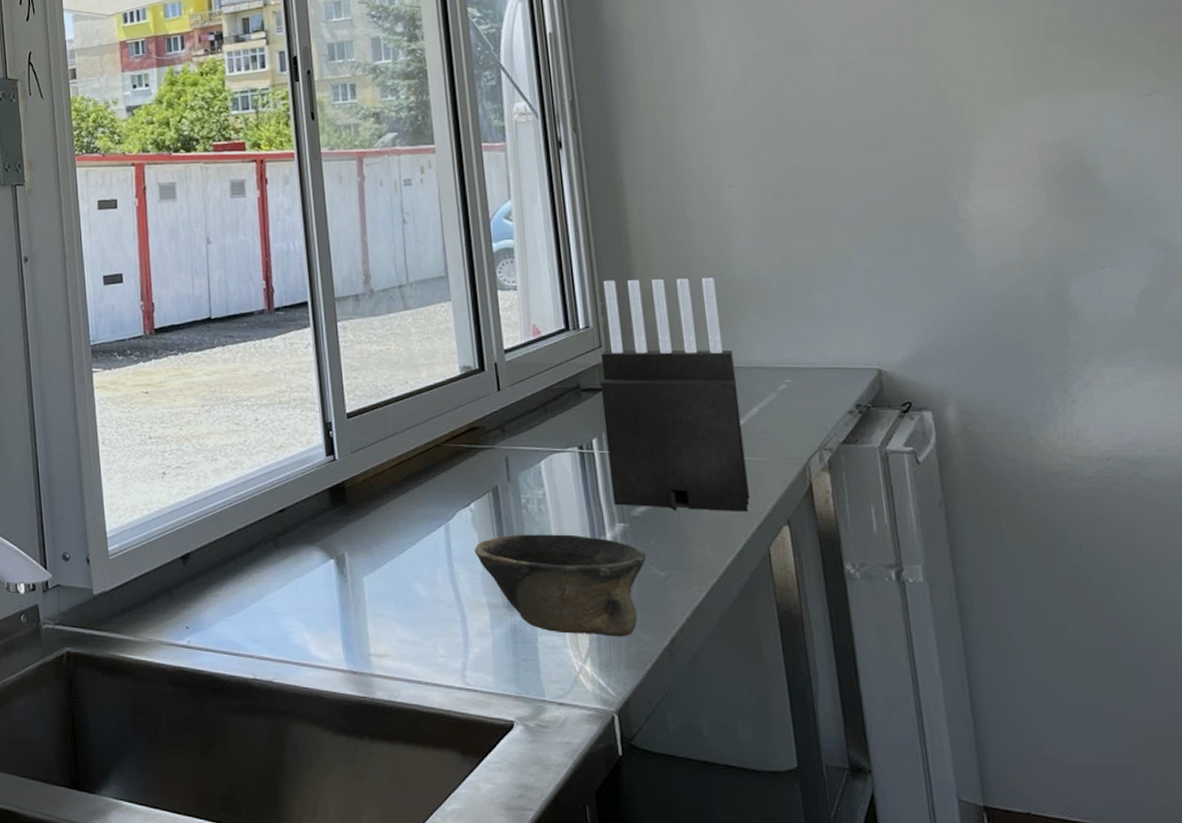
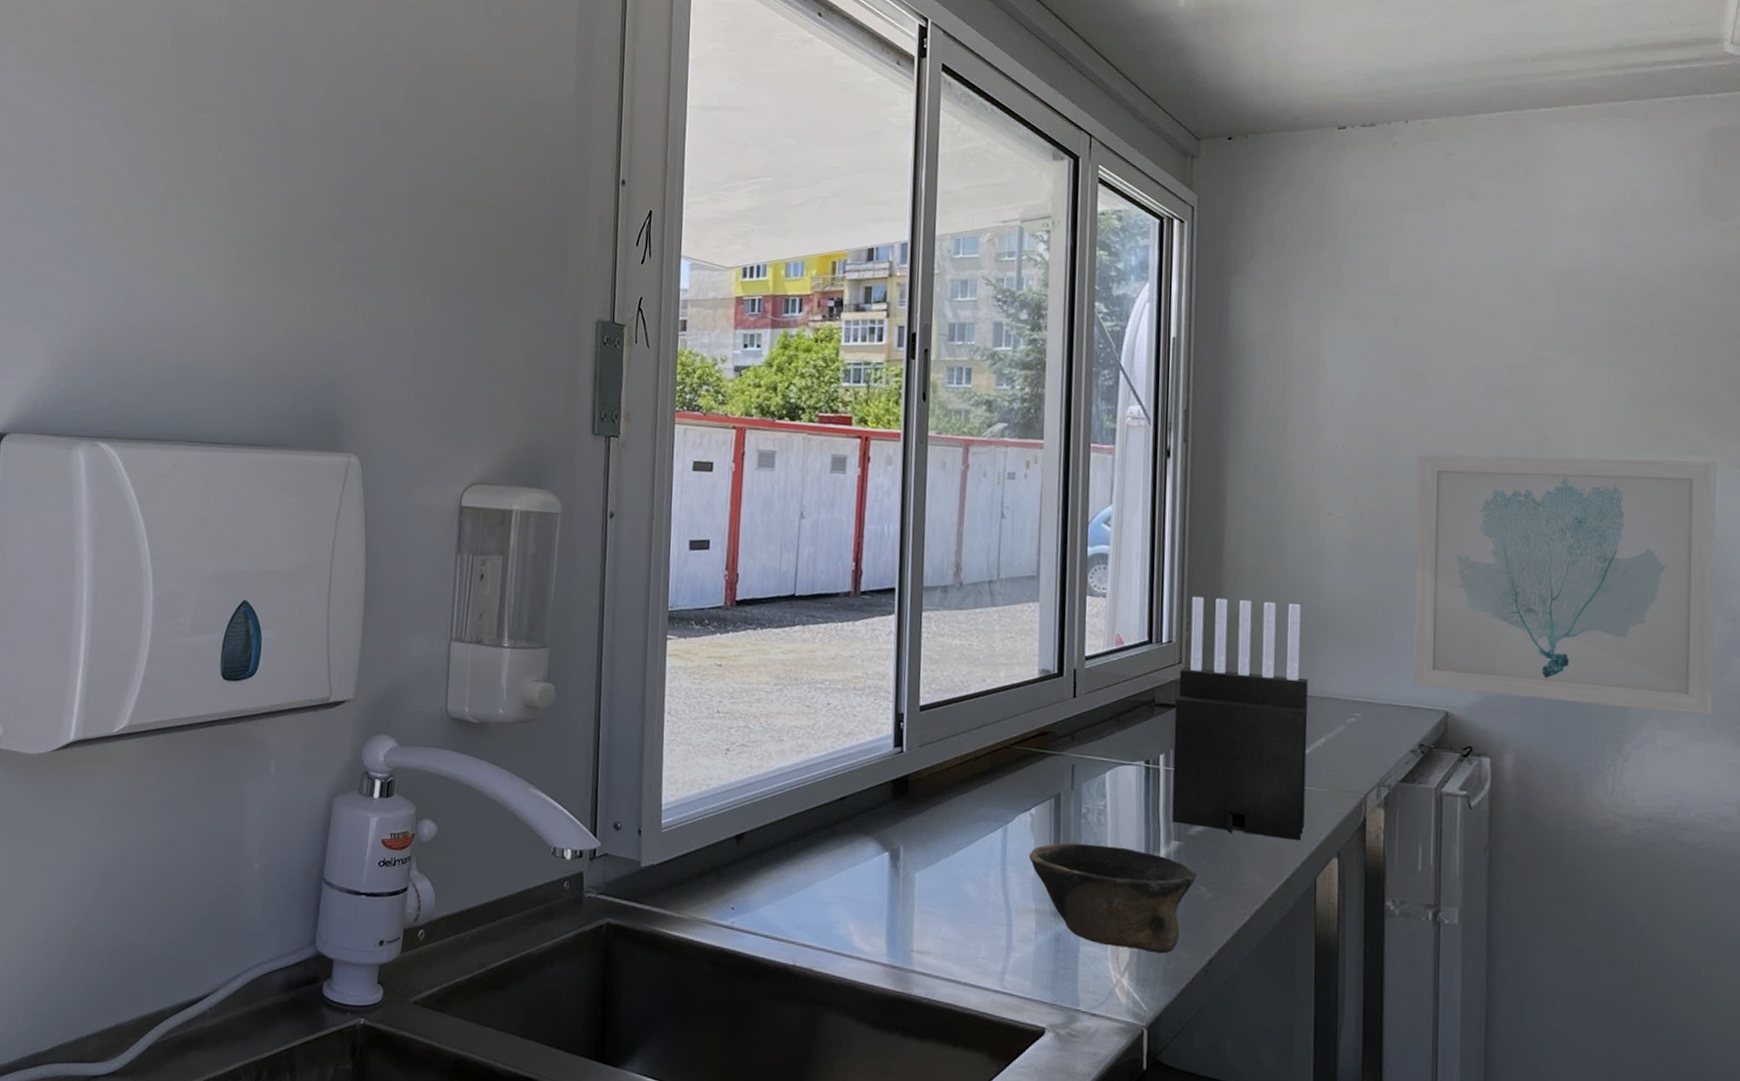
wall art: none [811,94,1158,348] -> present [1412,454,1717,716]

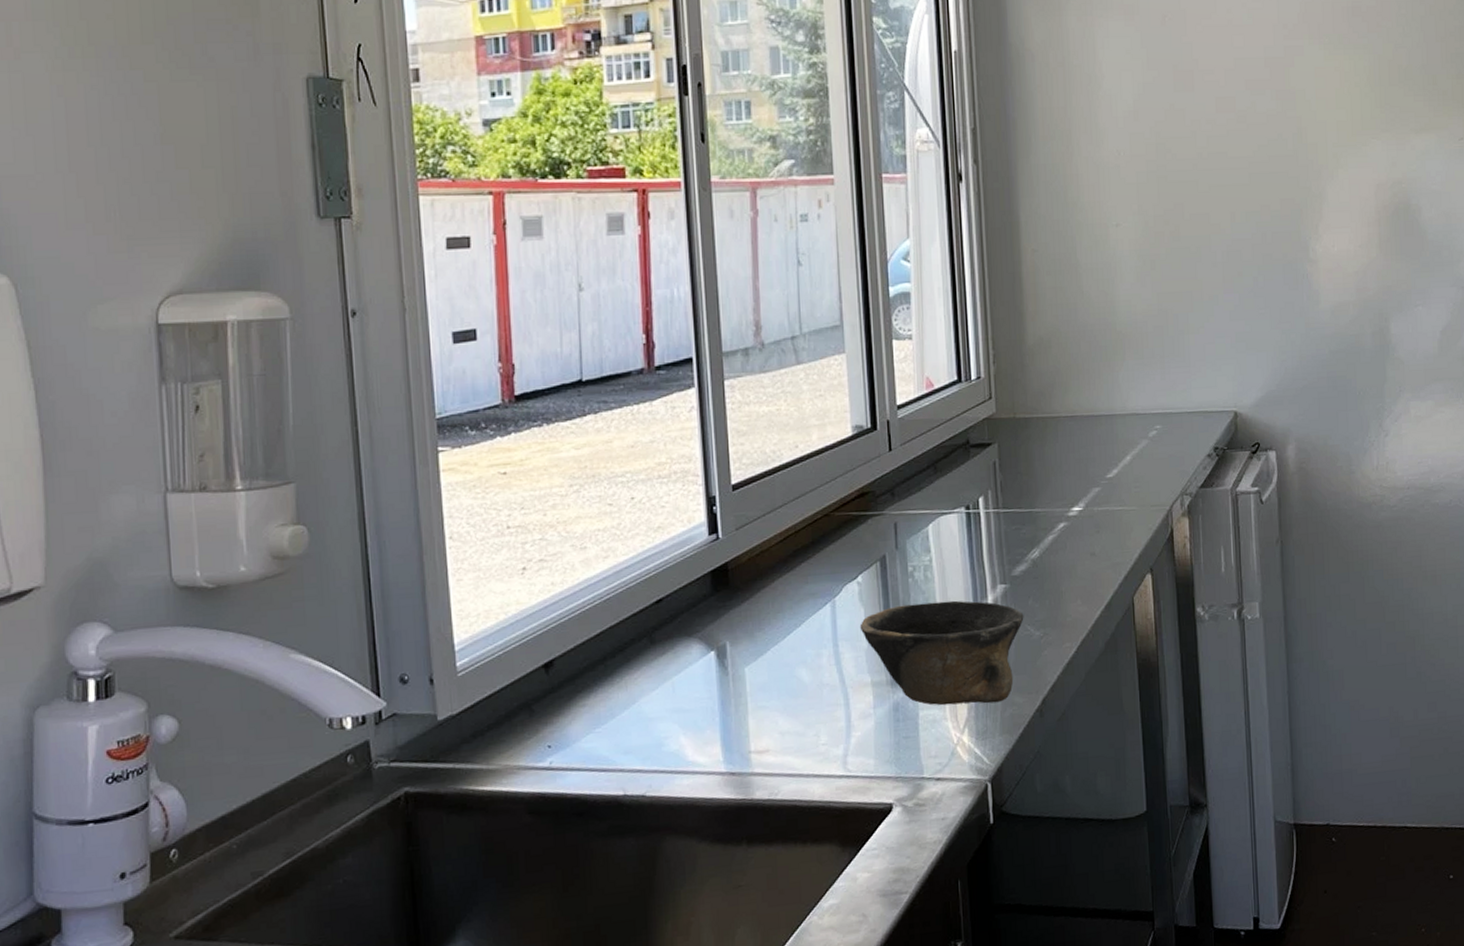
knife block: present [1172,596,1308,841] -> none [989,322,1119,568]
wall art: present [1412,454,1717,716] -> none [1192,137,1452,390]

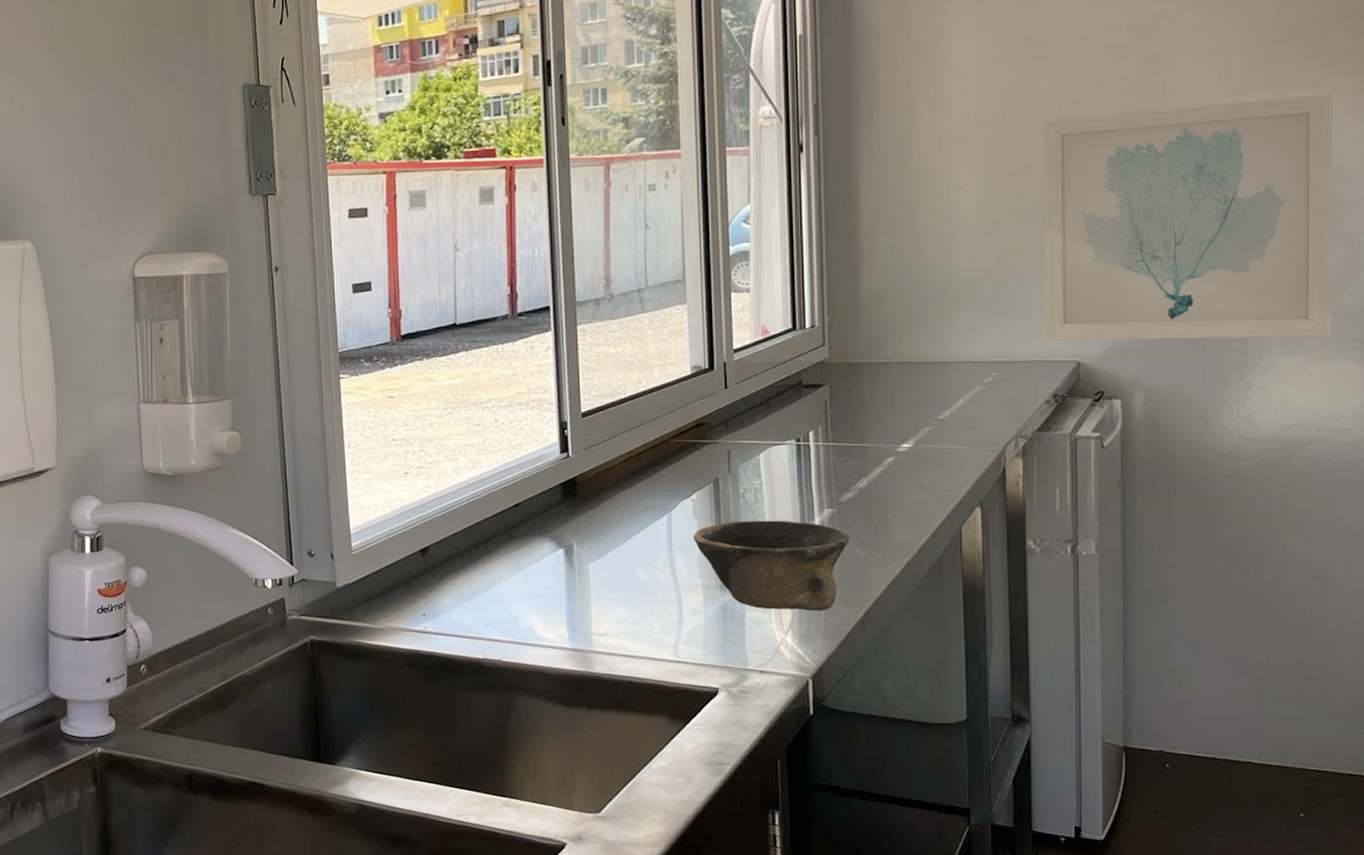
wall art: none [1192,137,1452,390] -> present [1042,93,1334,341]

